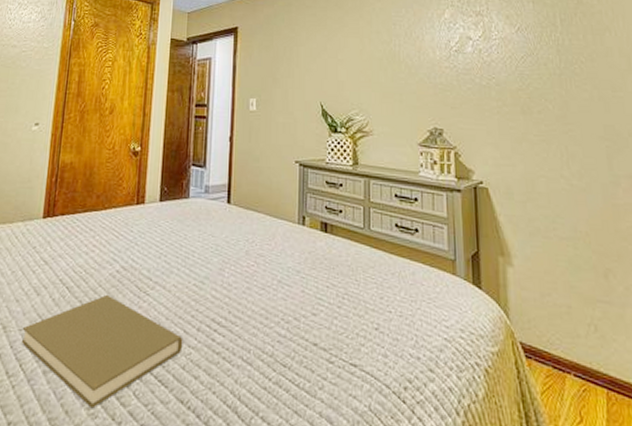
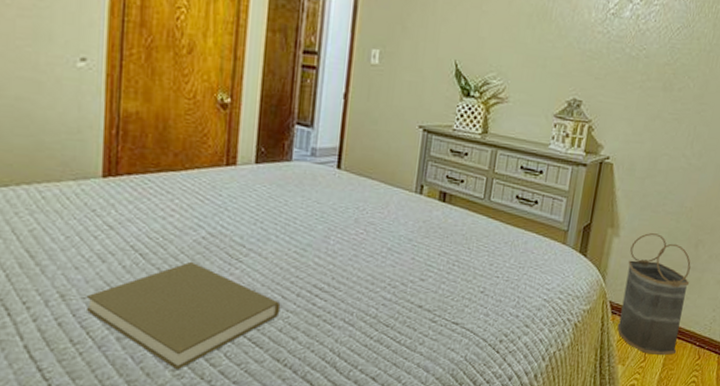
basket: none [529,261,620,416] -> present [617,233,691,356]

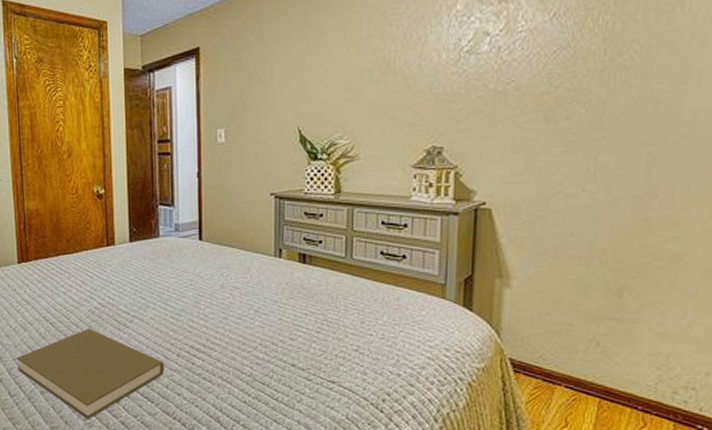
basket: present [617,233,691,356] -> none [523,281,617,421]

